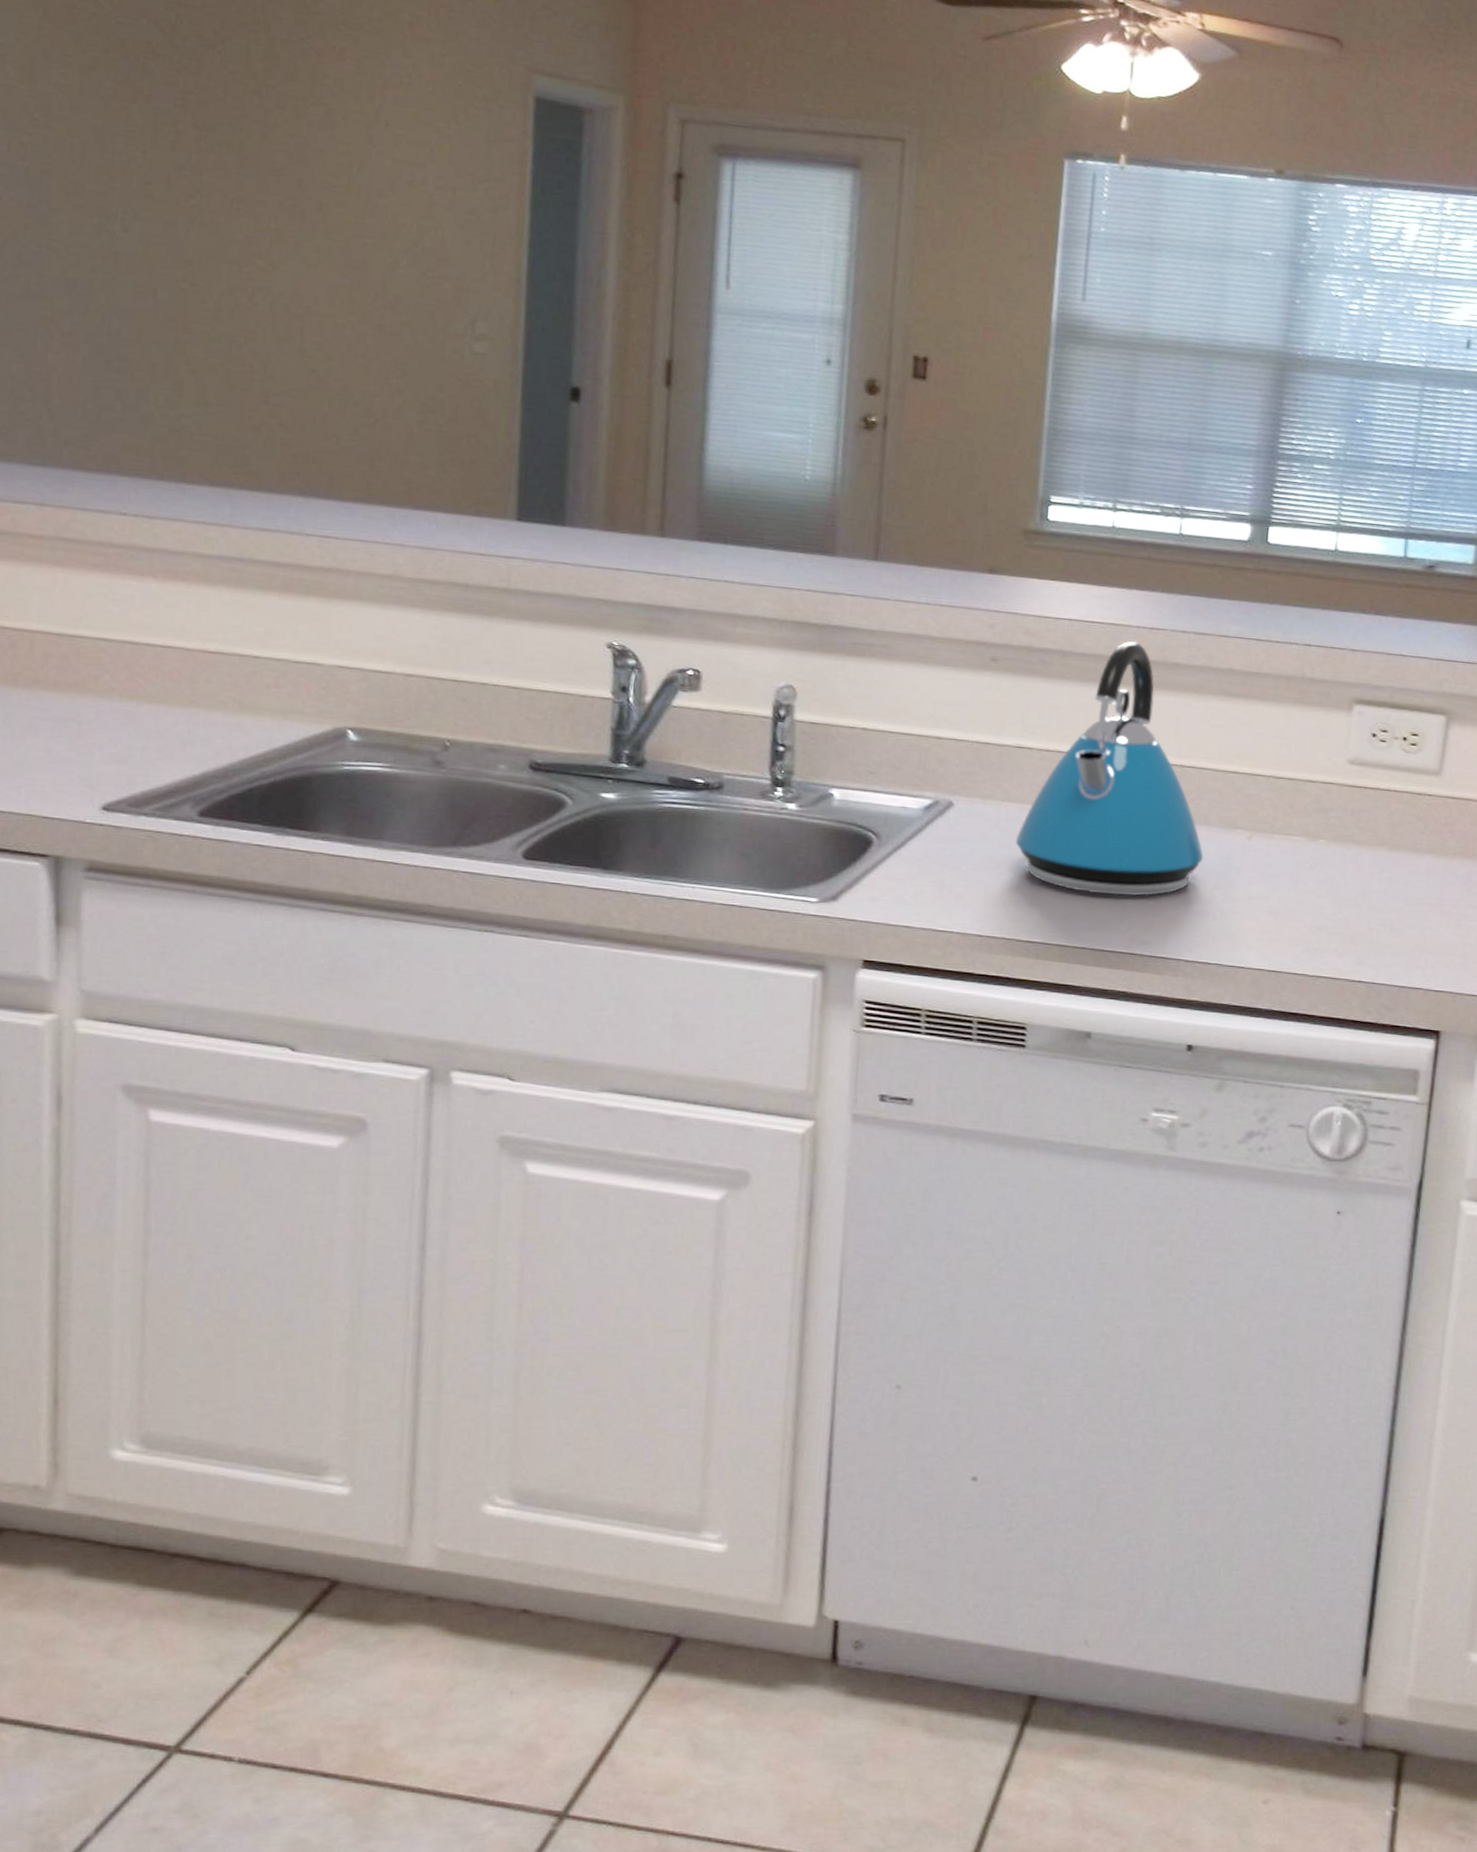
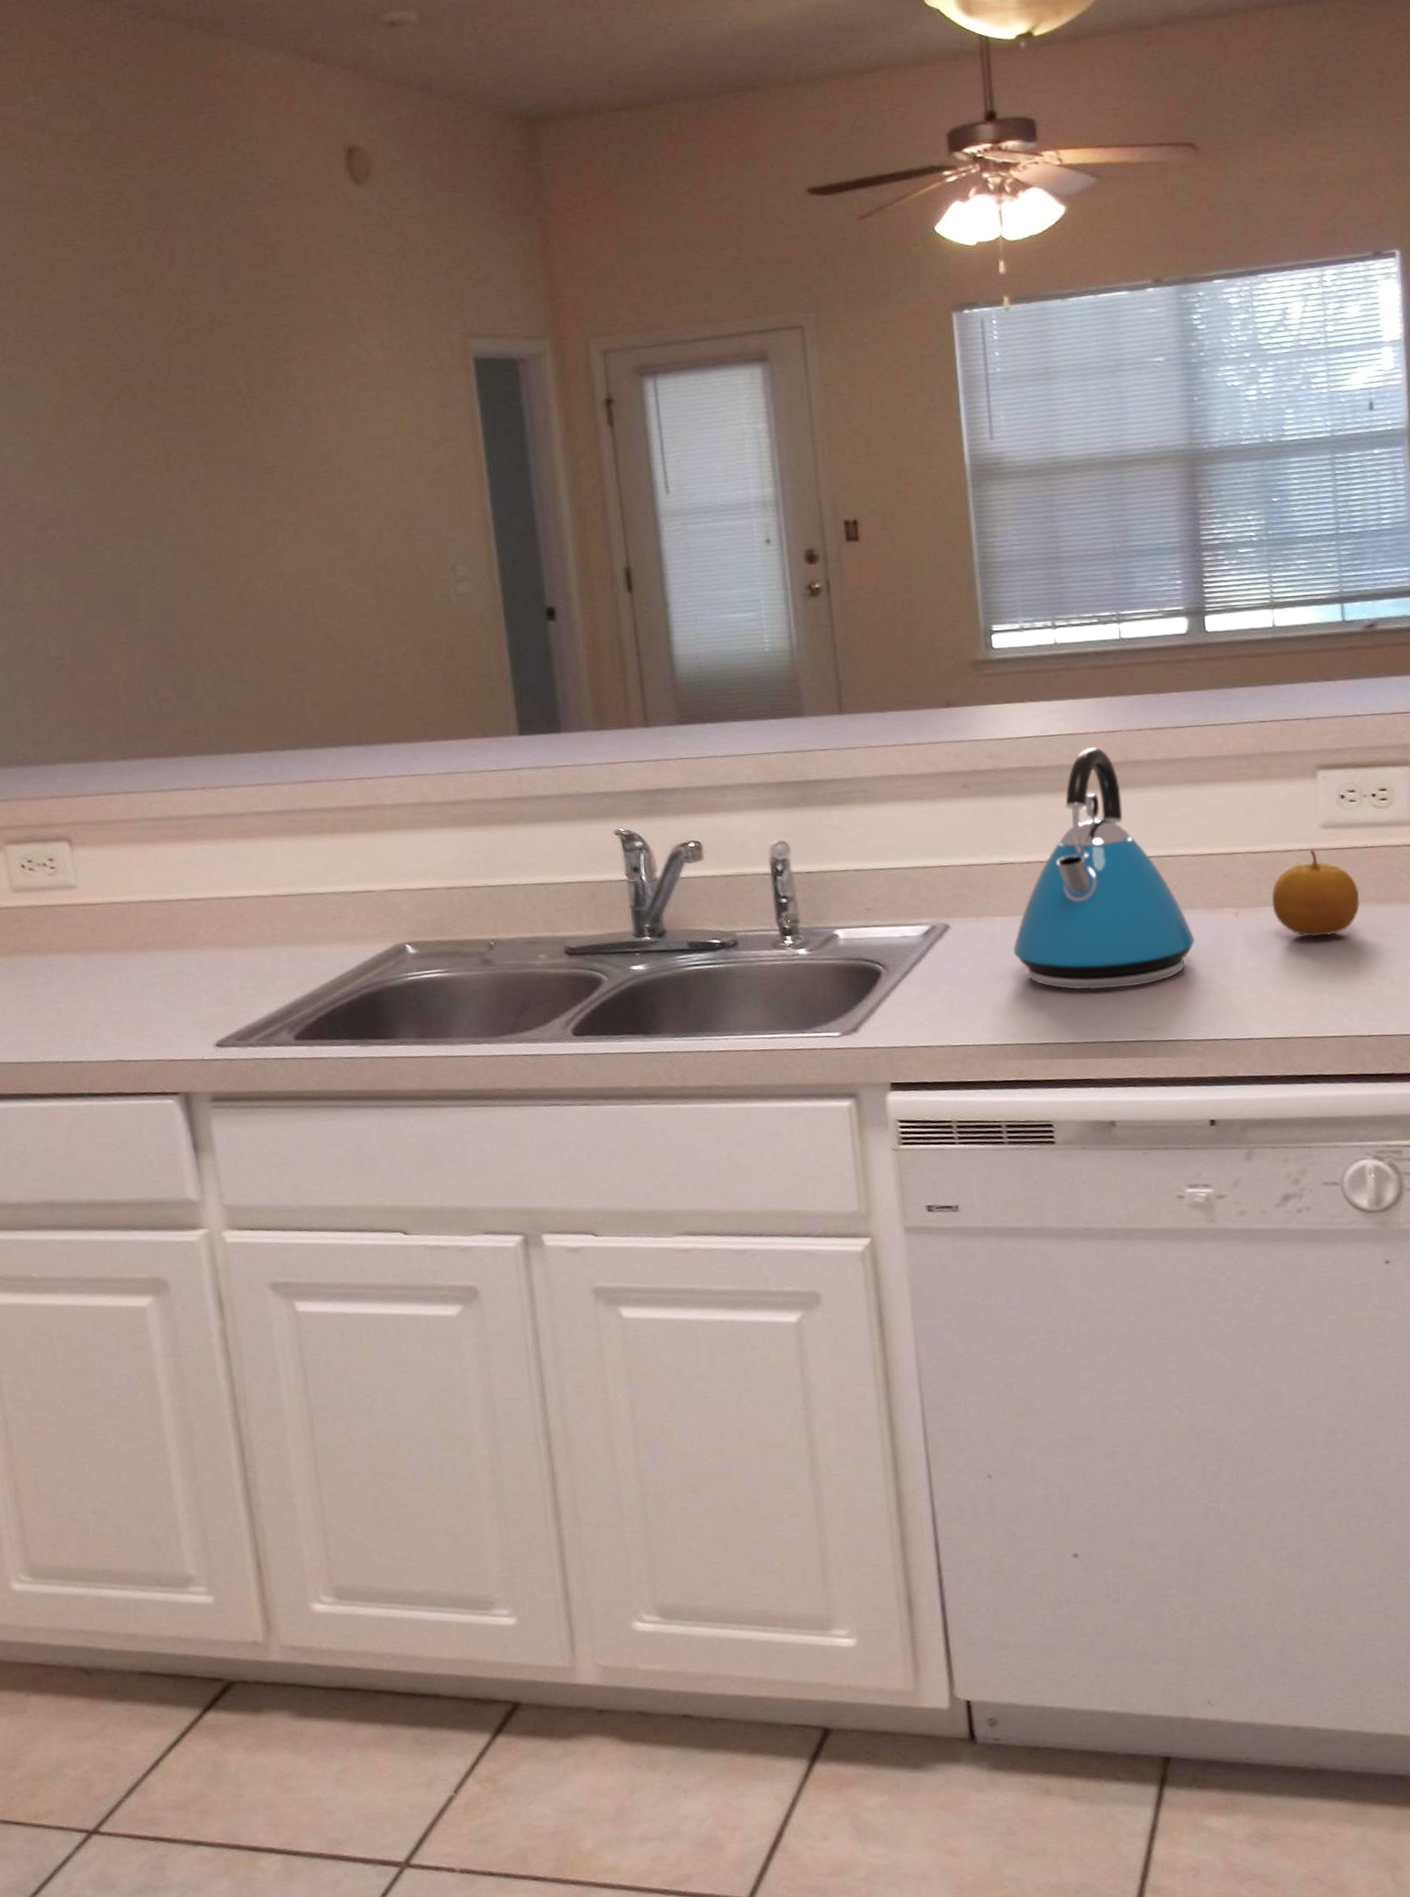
fruit: none [1286,783,1374,874] -> present [1271,849,1360,938]

